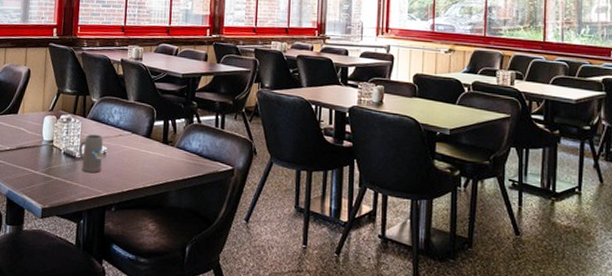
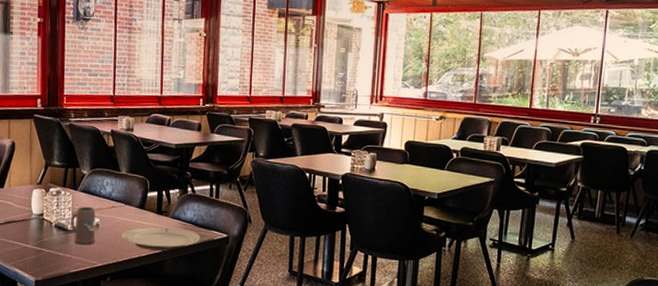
plate: none [127,156,205,182] -> present [121,227,201,251]

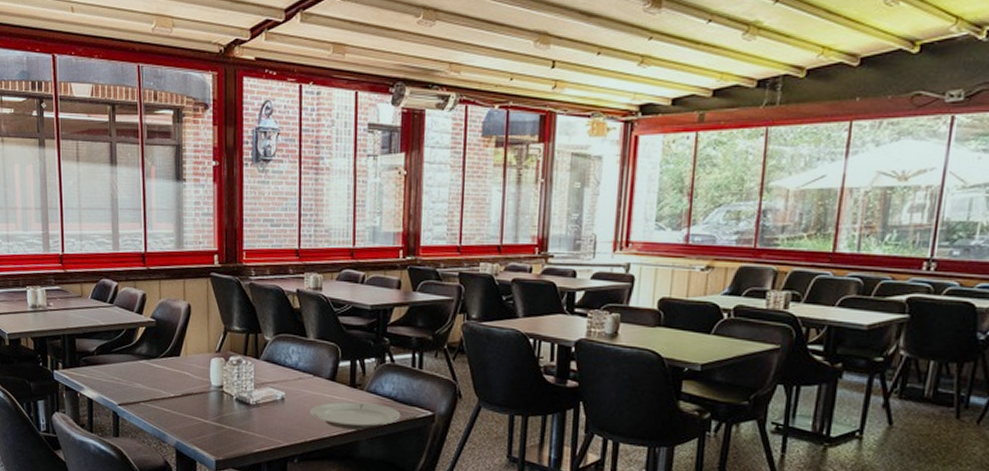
beer mug: present [70,206,96,245] -> none [252,377,281,422]

